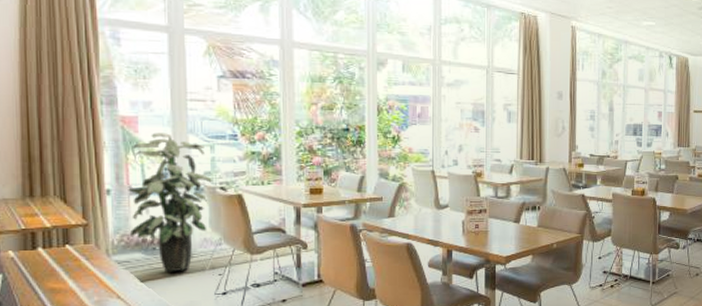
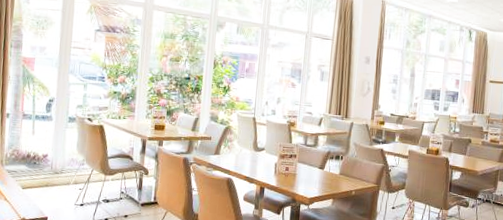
indoor plant: present [128,133,212,273] -> none [18,71,83,184]

